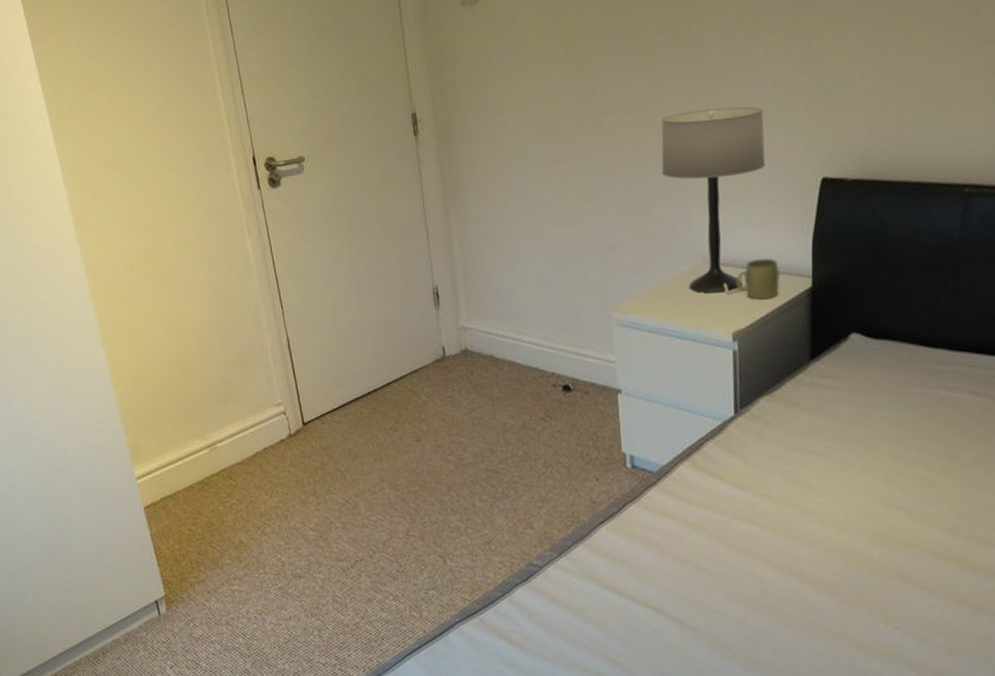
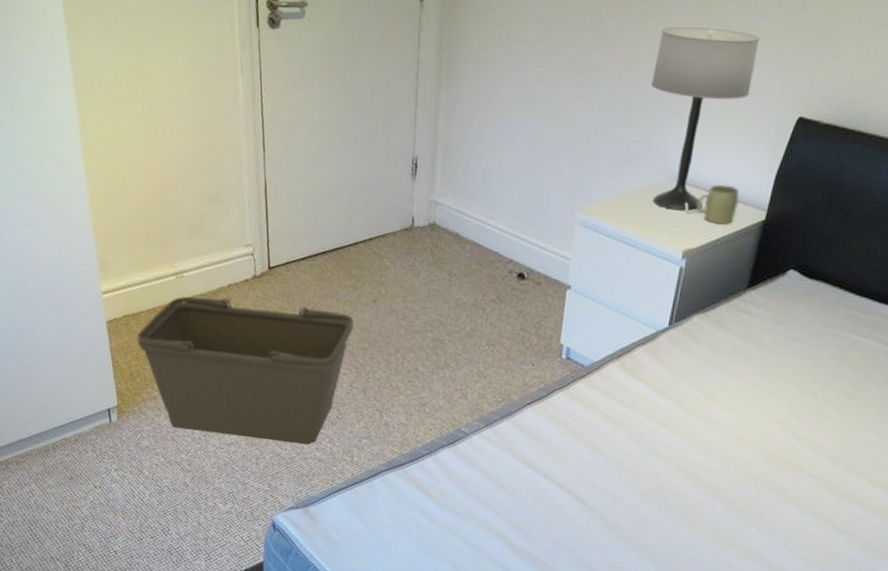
bicycle basket: none [177,458,400,610] -> present [137,296,354,444]

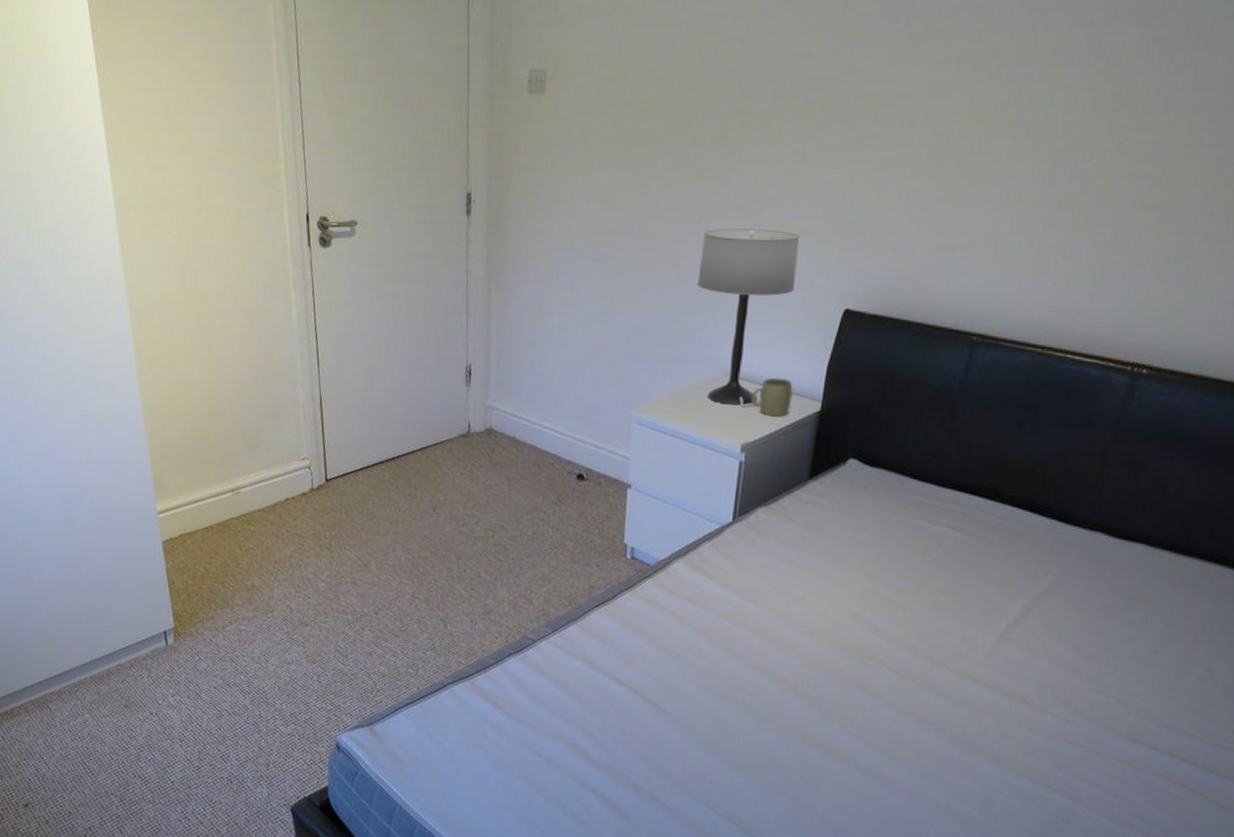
bicycle basket: present [137,296,354,444] -> none [193,512,414,659]

